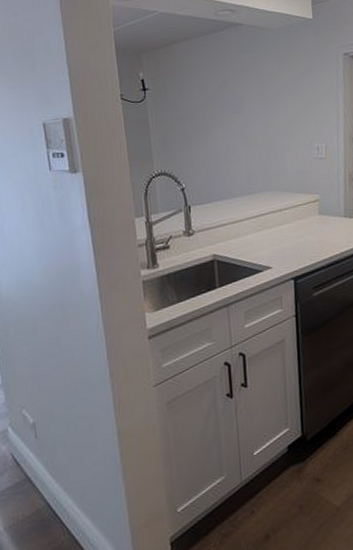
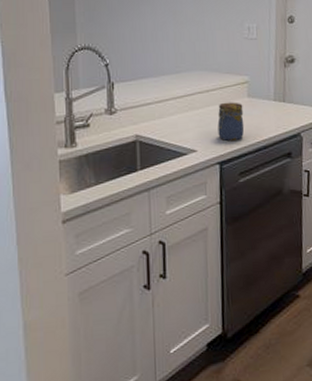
jar: none [290,219,317,257] -> present [217,102,245,141]

